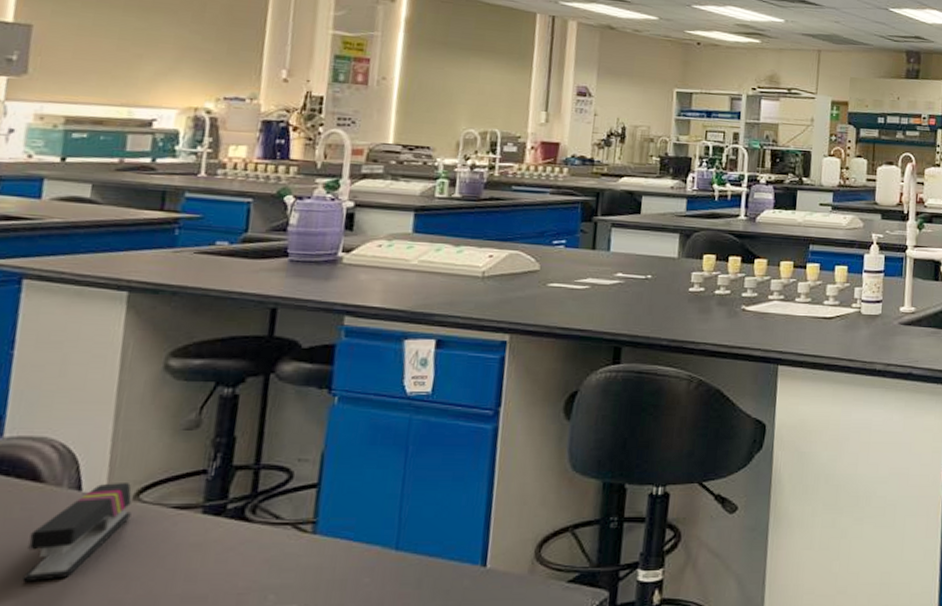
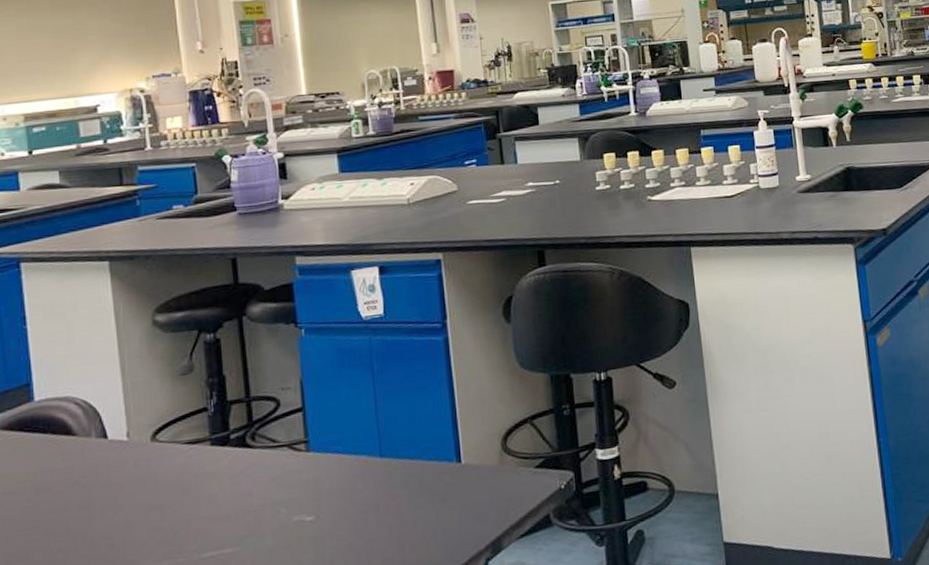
stapler: present [22,481,132,583] -> none [74,426,153,522]

